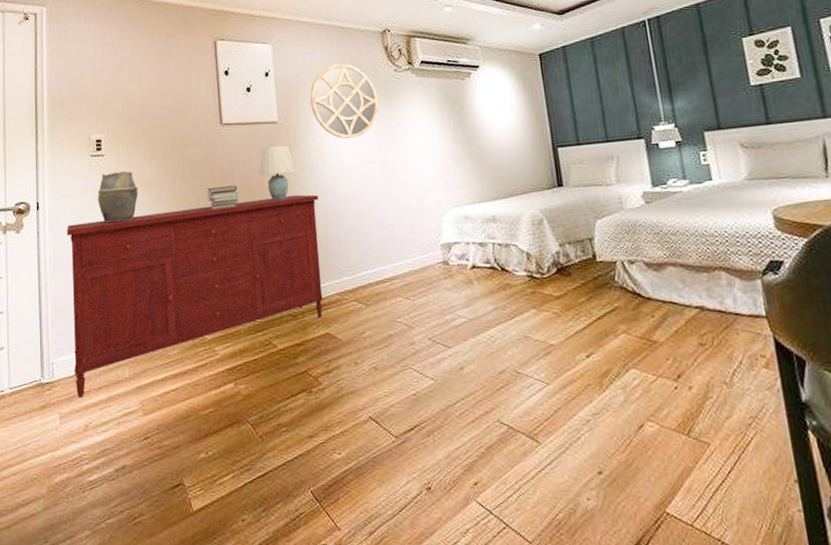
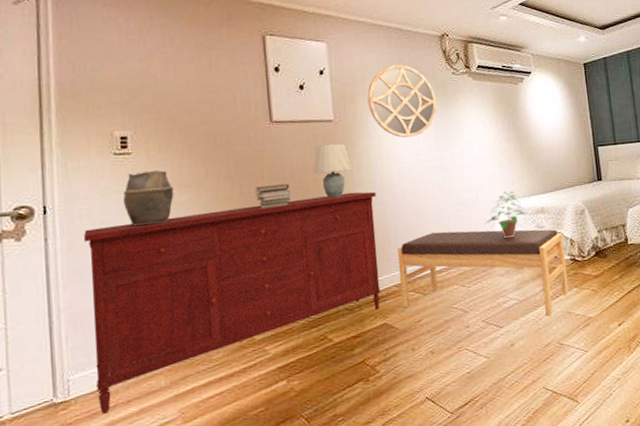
bench: none [339,238,526,340] -> present [397,229,569,317]
potted plant: none [431,196,480,249] -> present [485,190,530,238]

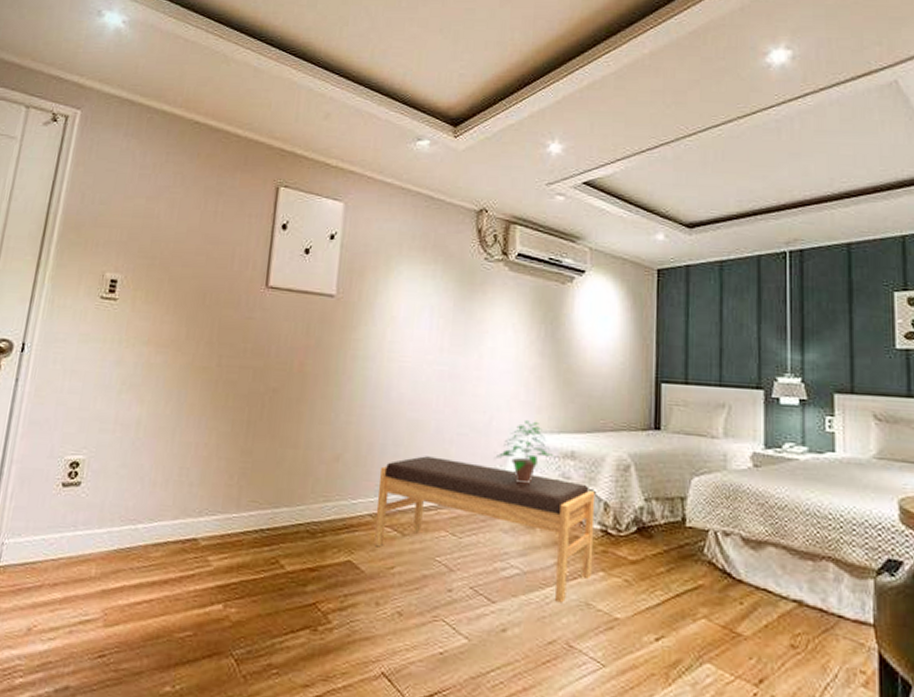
sideboard: present [84,191,381,414] -> none [25,376,368,593]
vase: present [123,170,174,226] -> none [98,321,151,384]
book stack: present [254,184,292,209] -> none [232,360,273,389]
table lamp: present [313,143,353,199] -> none [301,323,347,390]
home mirror: present [367,64,437,138] -> none [378,239,460,330]

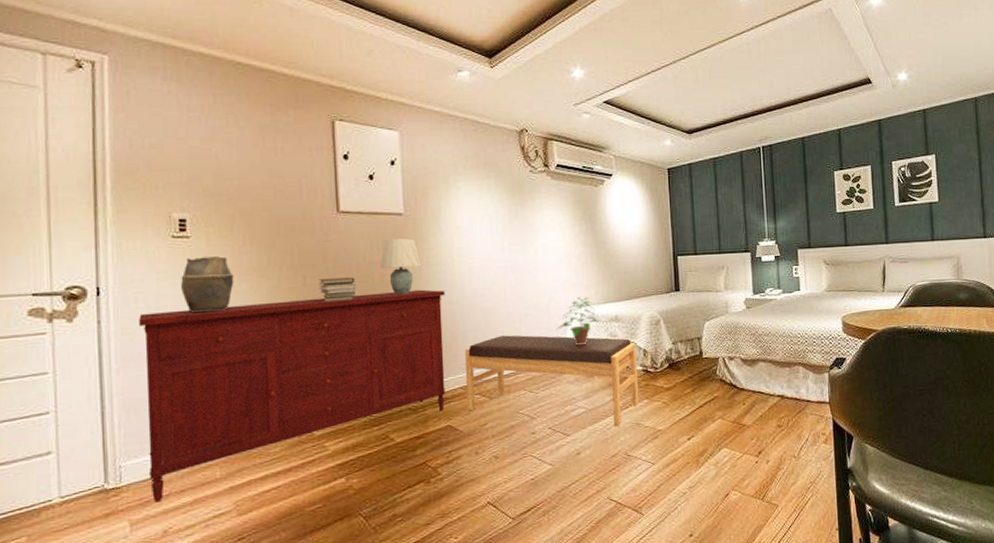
sideboard: none [25,376,368,593] -> present [139,289,446,502]
vase: none [98,321,151,384] -> present [181,256,234,313]
book stack: none [232,360,273,389] -> present [318,277,357,302]
table lamp: none [301,323,347,390] -> present [380,238,422,295]

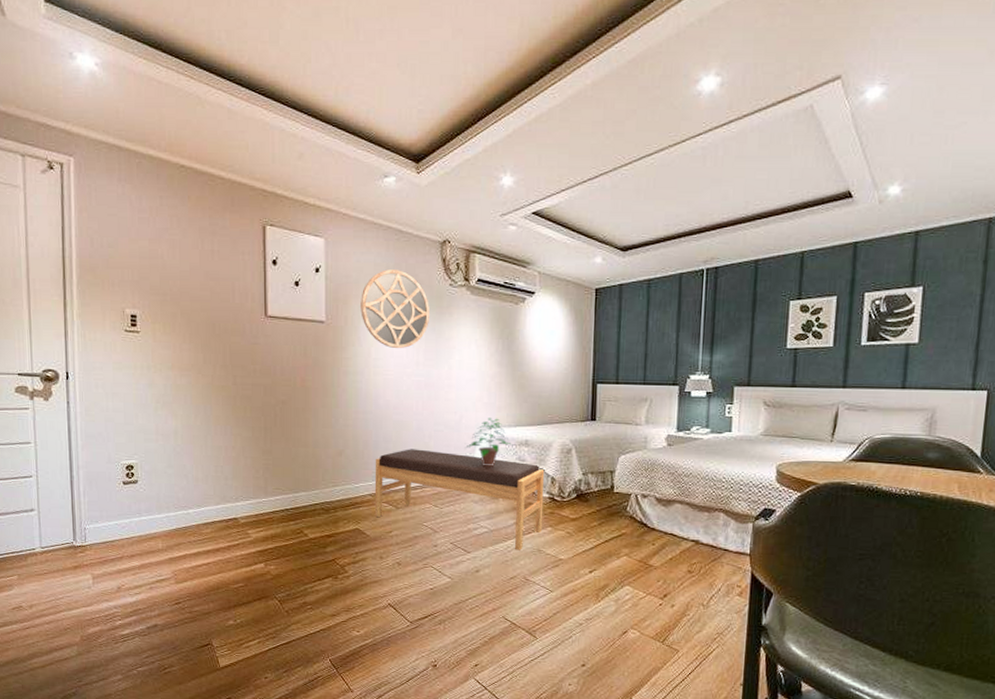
sideboard: present [139,289,446,502] -> none [99,397,360,562]
vase: present [181,256,234,313] -> none [132,350,175,403]
book stack: present [318,277,357,302] -> none [246,379,280,402]
table lamp: present [380,238,422,295] -> none [302,346,340,401]
home mirror: none [440,159,513,236] -> present [360,269,431,348]

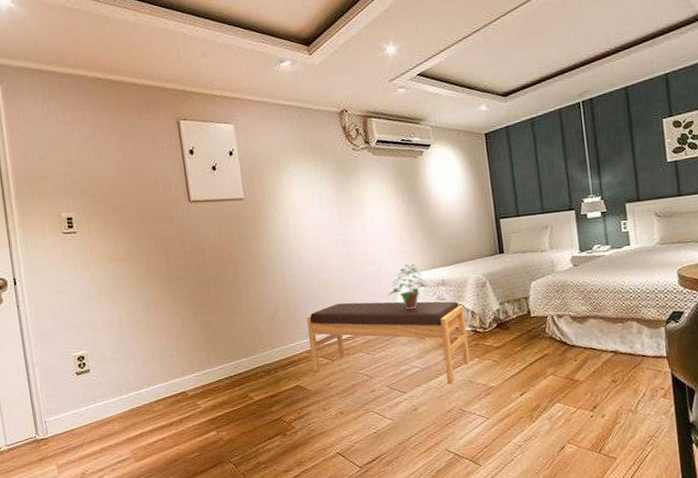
home mirror: present [360,269,431,348] -> none [273,142,339,214]

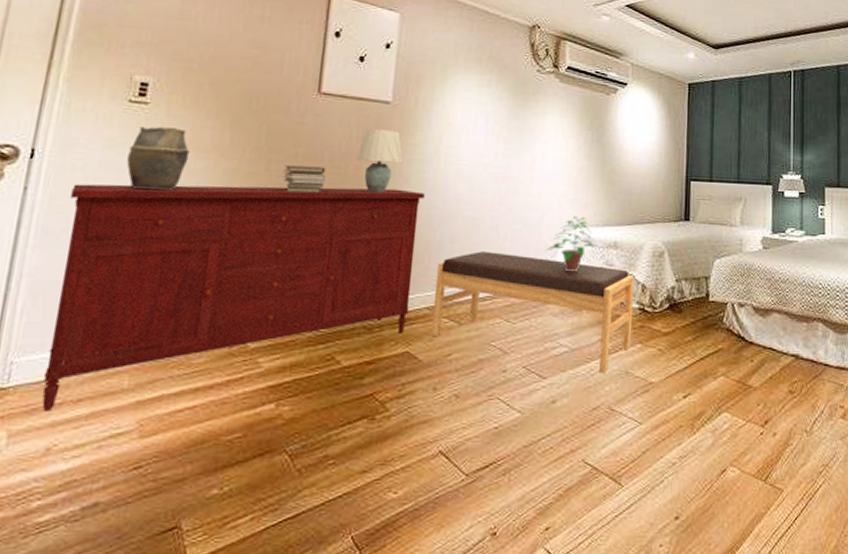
sideboard: none [46,265,293,450] -> present [42,184,425,411]
vase: none [73,247,114,296] -> present [126,126,190,191]
book stack: none [179,258,211,281] -> present [282,165,327,193]
table lamp: none [228,220,263,272] -> present [356,129,403,193]

